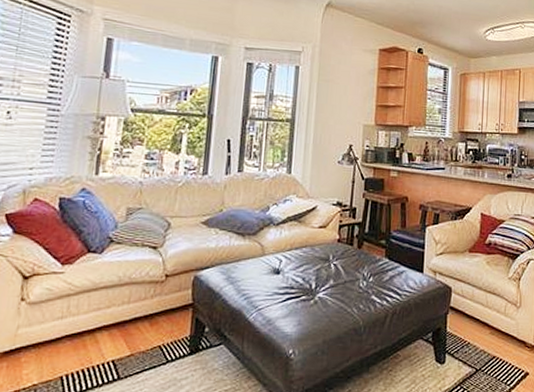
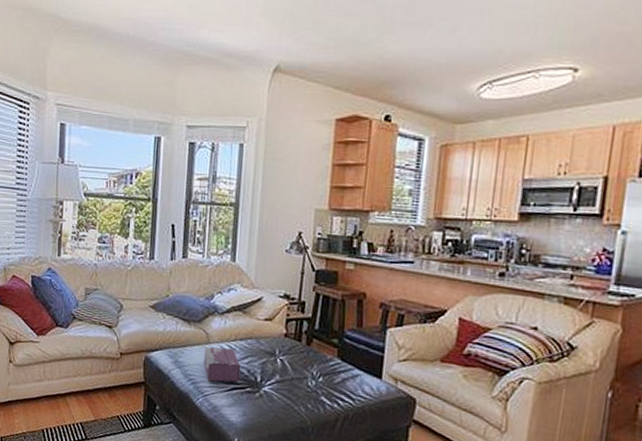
tissue box: none [258,258,296,294] -> present [203,346,241,382]

